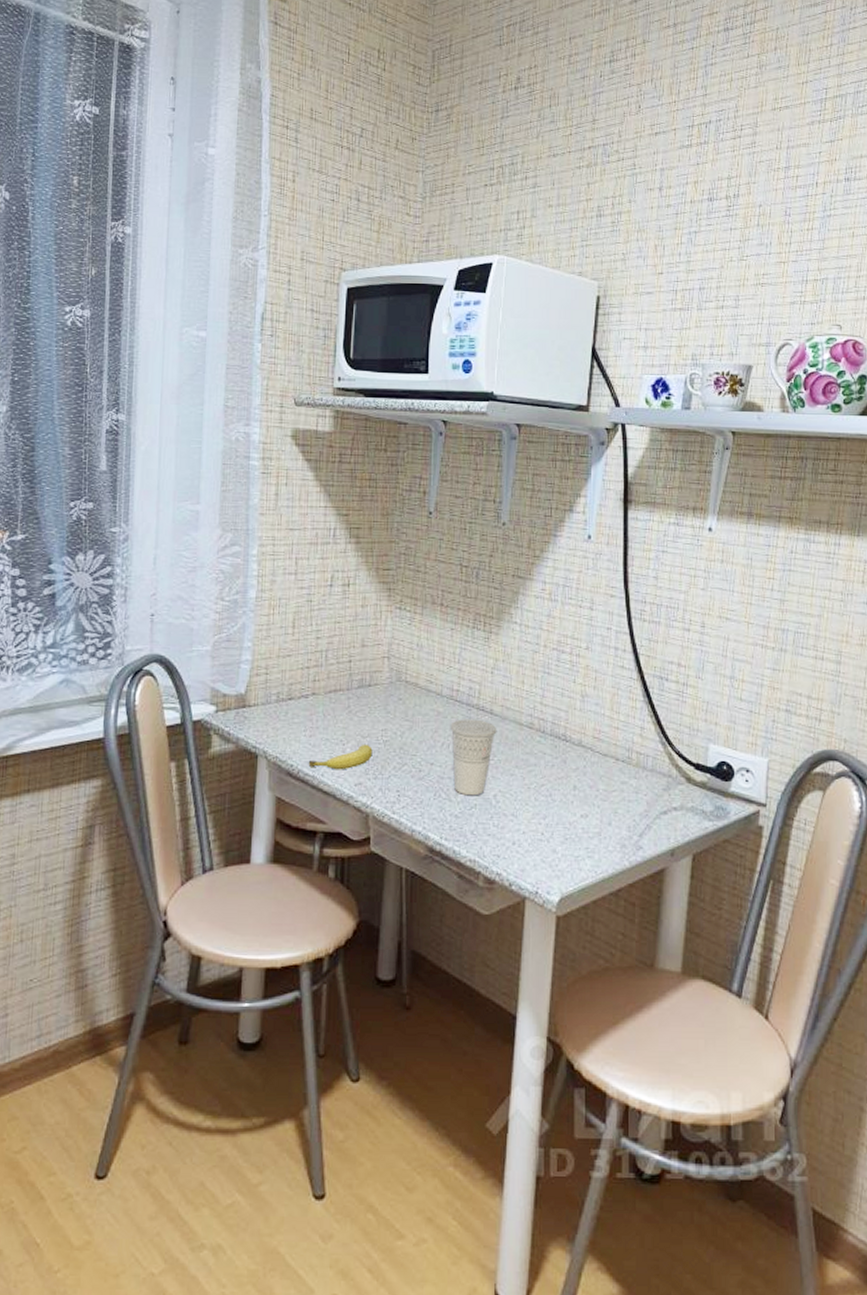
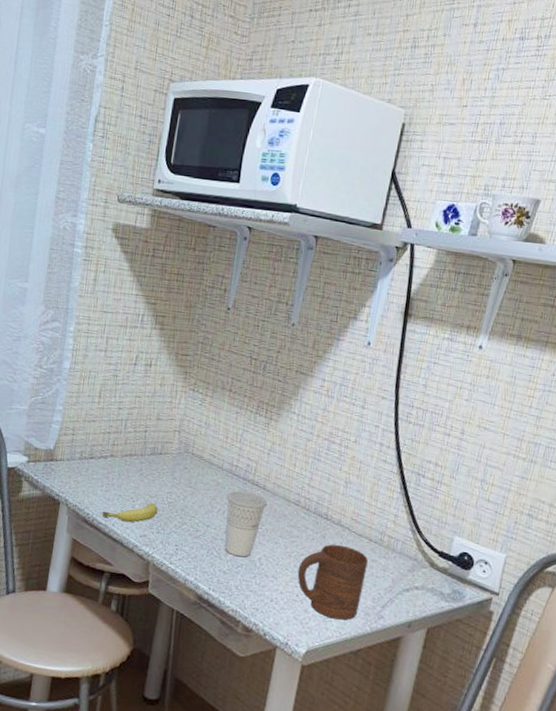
cup: none [540,768,617,857] -> present [297,544,368,620]

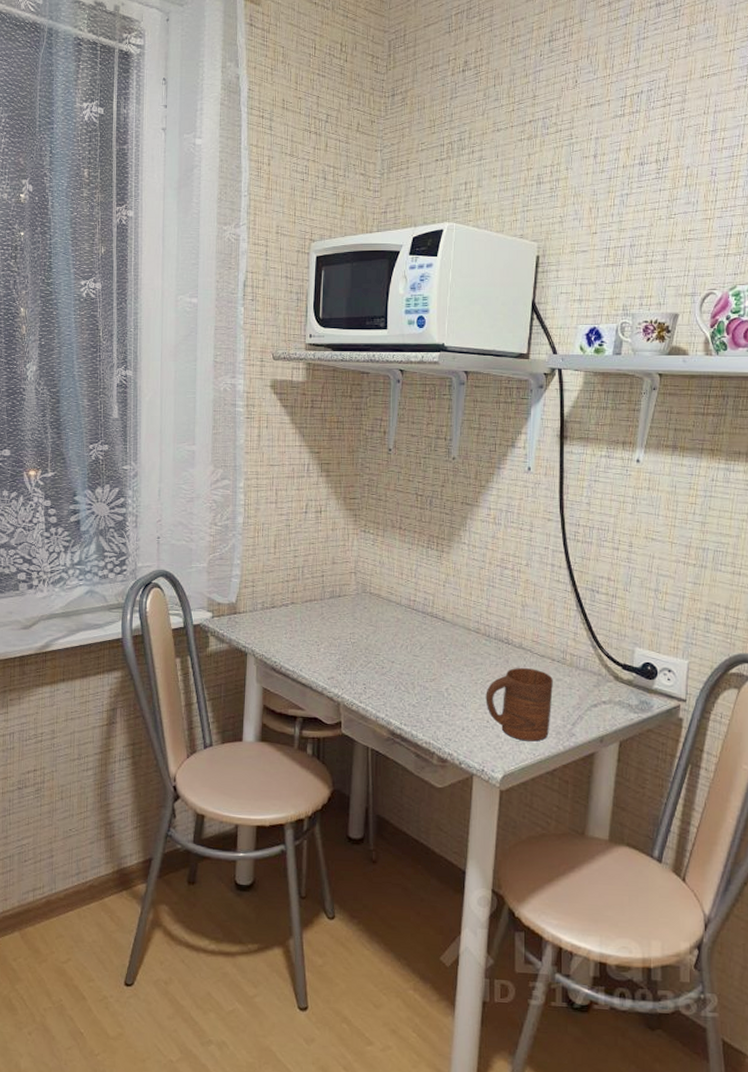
fruit: present [102,502,158,523] -> none [289,645,343,666]
cup: present [225,490,268,557] -> none [408,624,449,689]

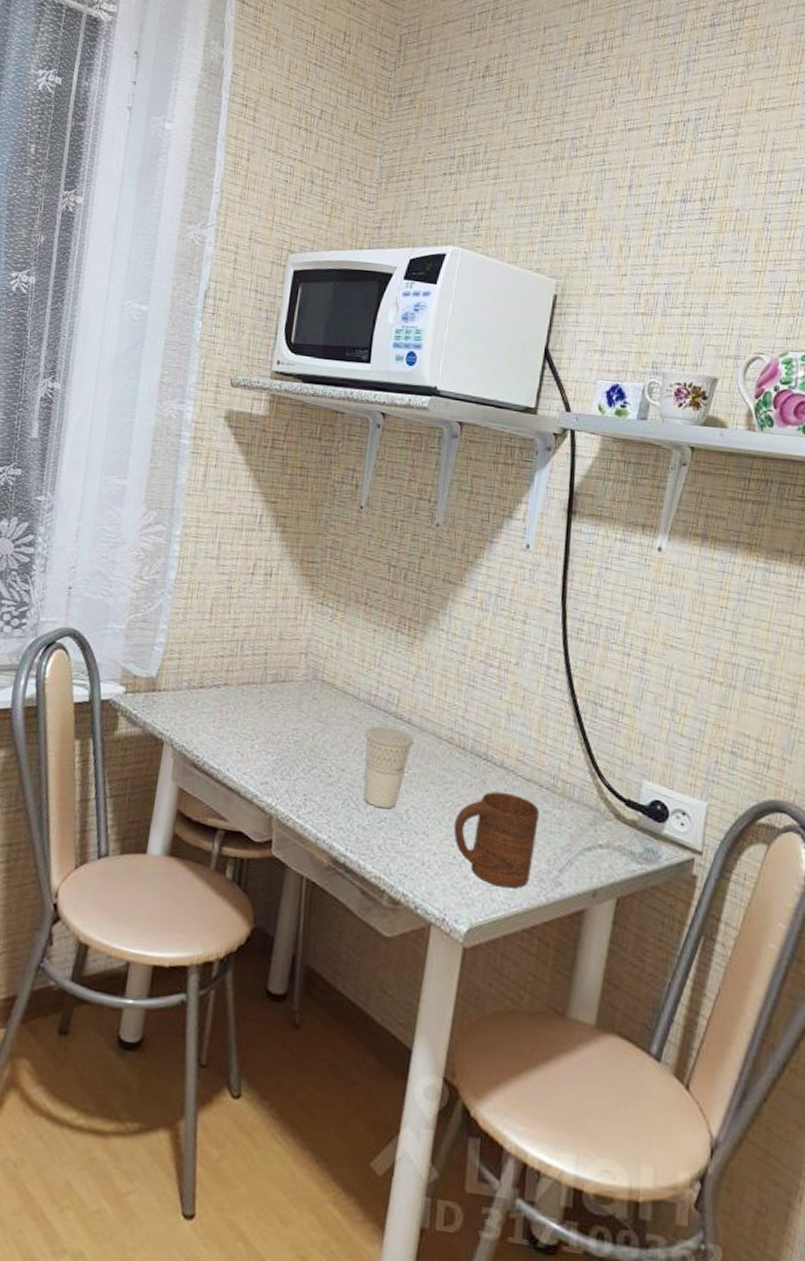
cup: none [408,624,449,689] -> present [364,725,415,809]

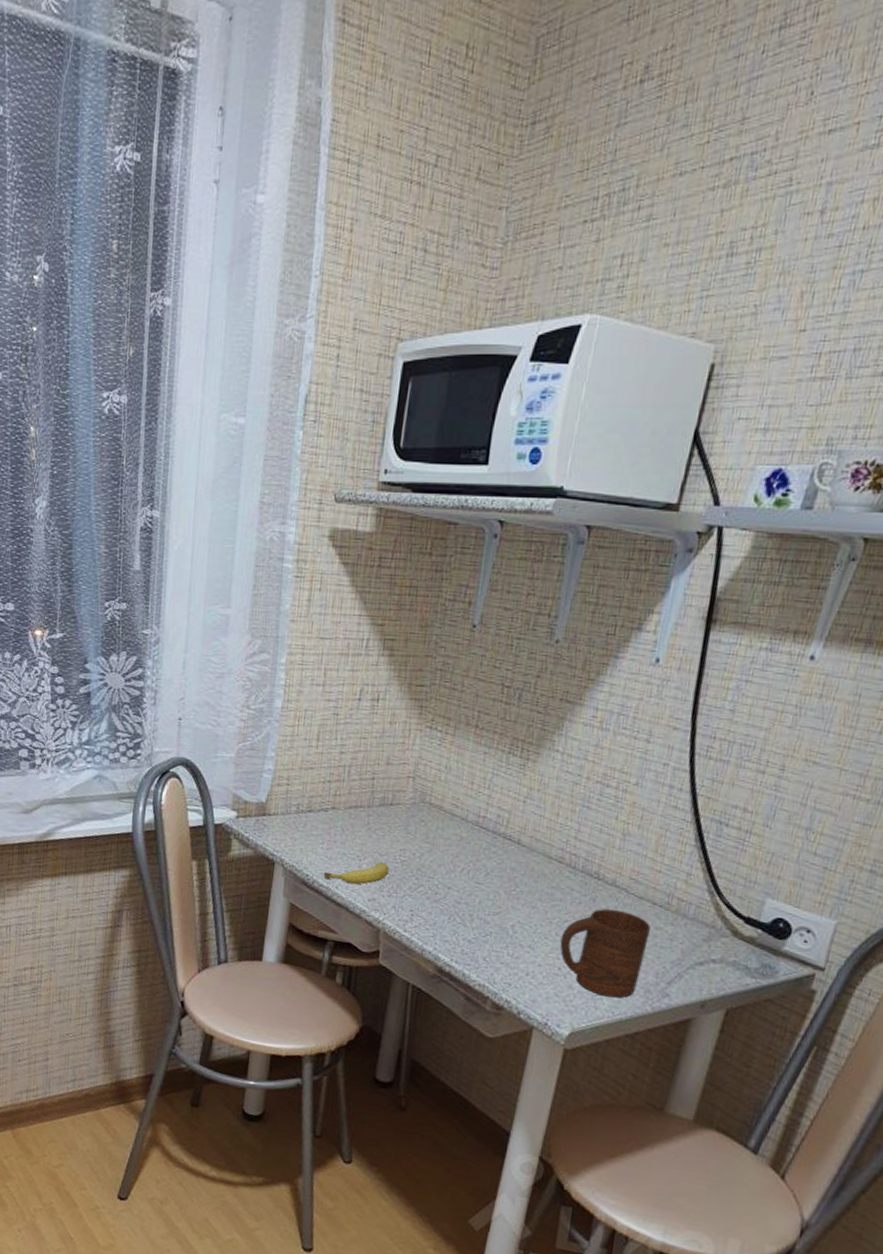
fruit: none [214,741,282,767] -> present [323,861,389,885]
cup: present [364,725,415,809] -> none [470,846,523,924]

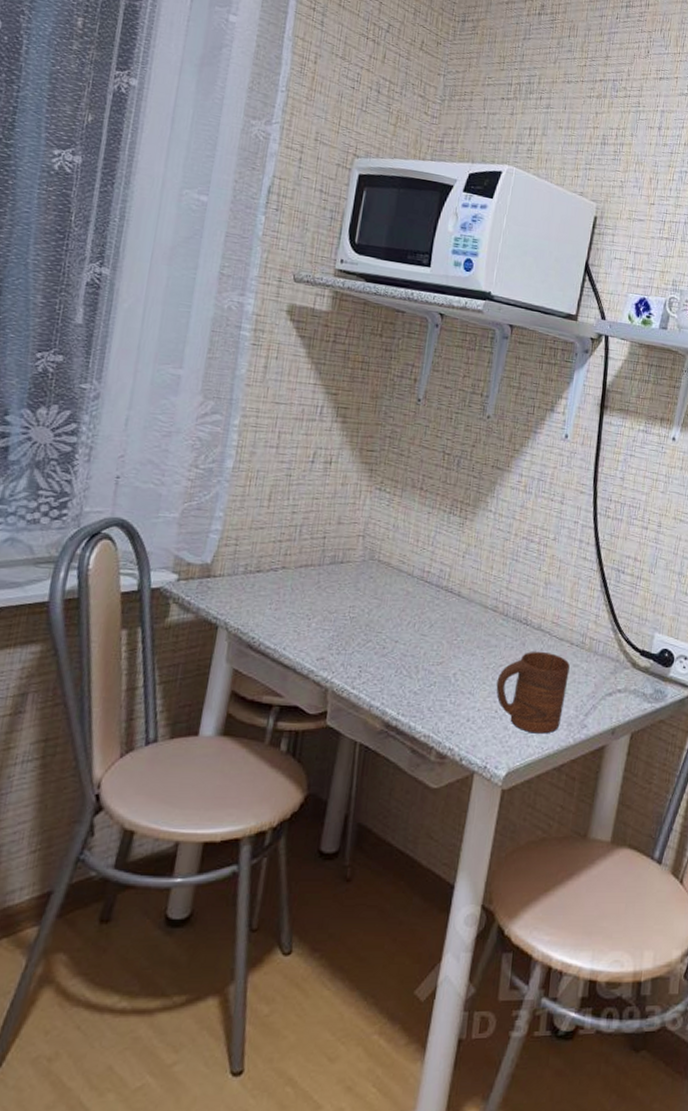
fruit: present [323,861,389,885] -> none [270,619,339,645]

